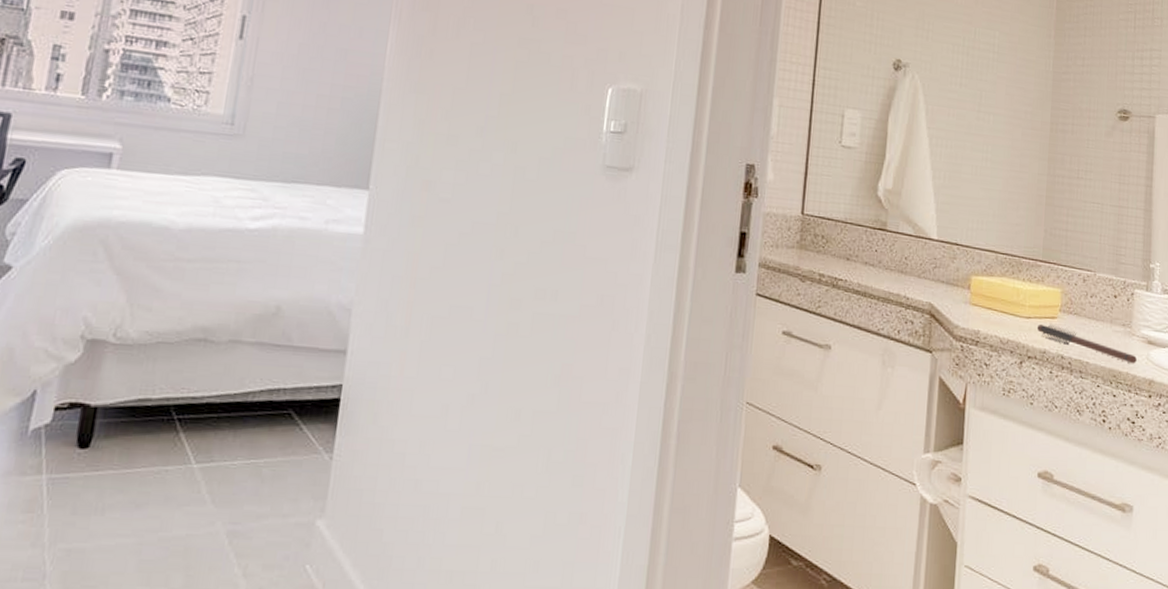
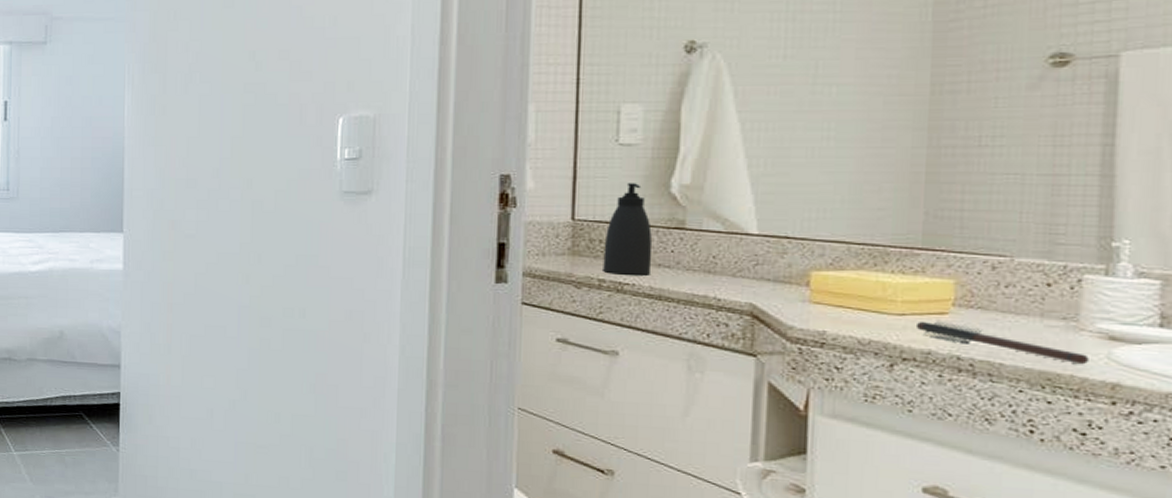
soap dispenser: none [823,183,862,274] -> present [603,183,653,277]

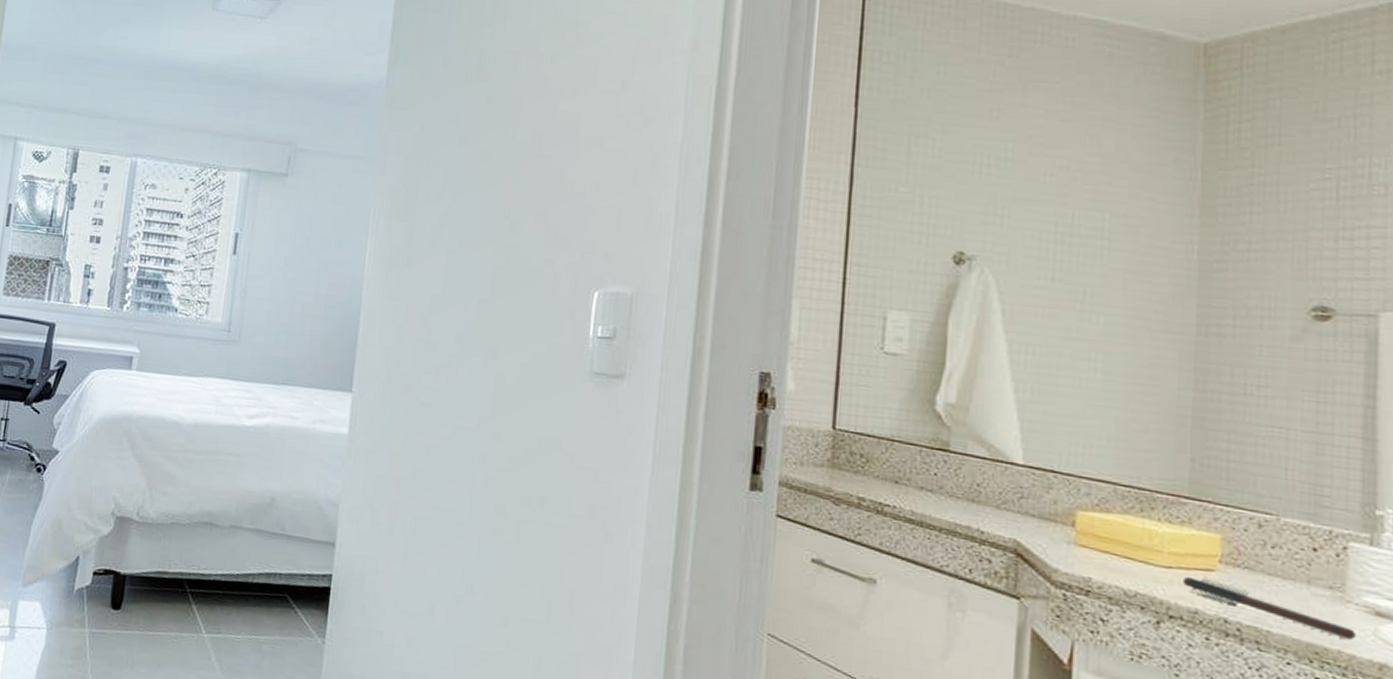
soap dispenser: present [603,183,653,277] -> none [863,395,915,499]

